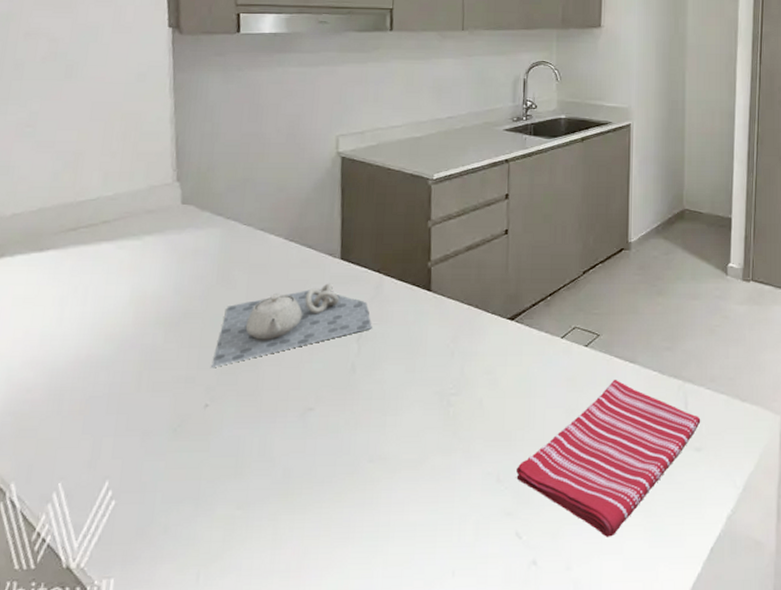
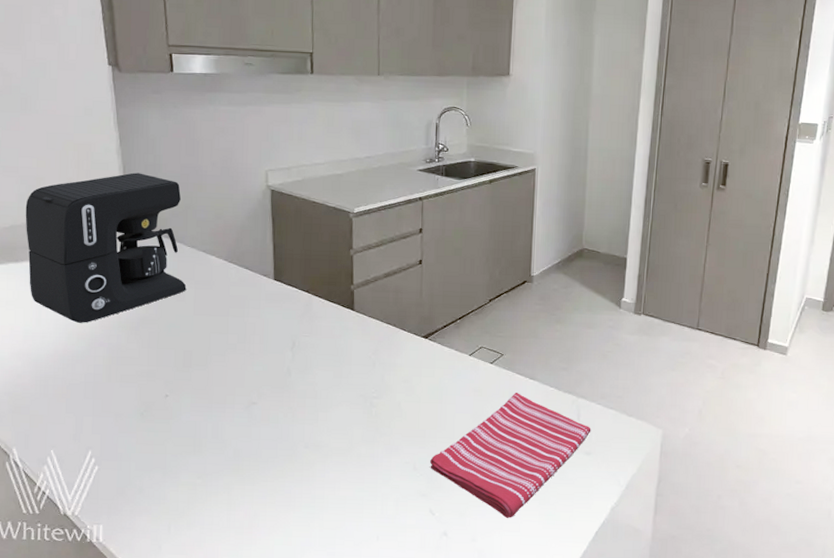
coffee maker: none [53,143,240,321] -> present [25,172,187,323]
teapot: present [211,283,372,367] -> none [168,300,304,365]

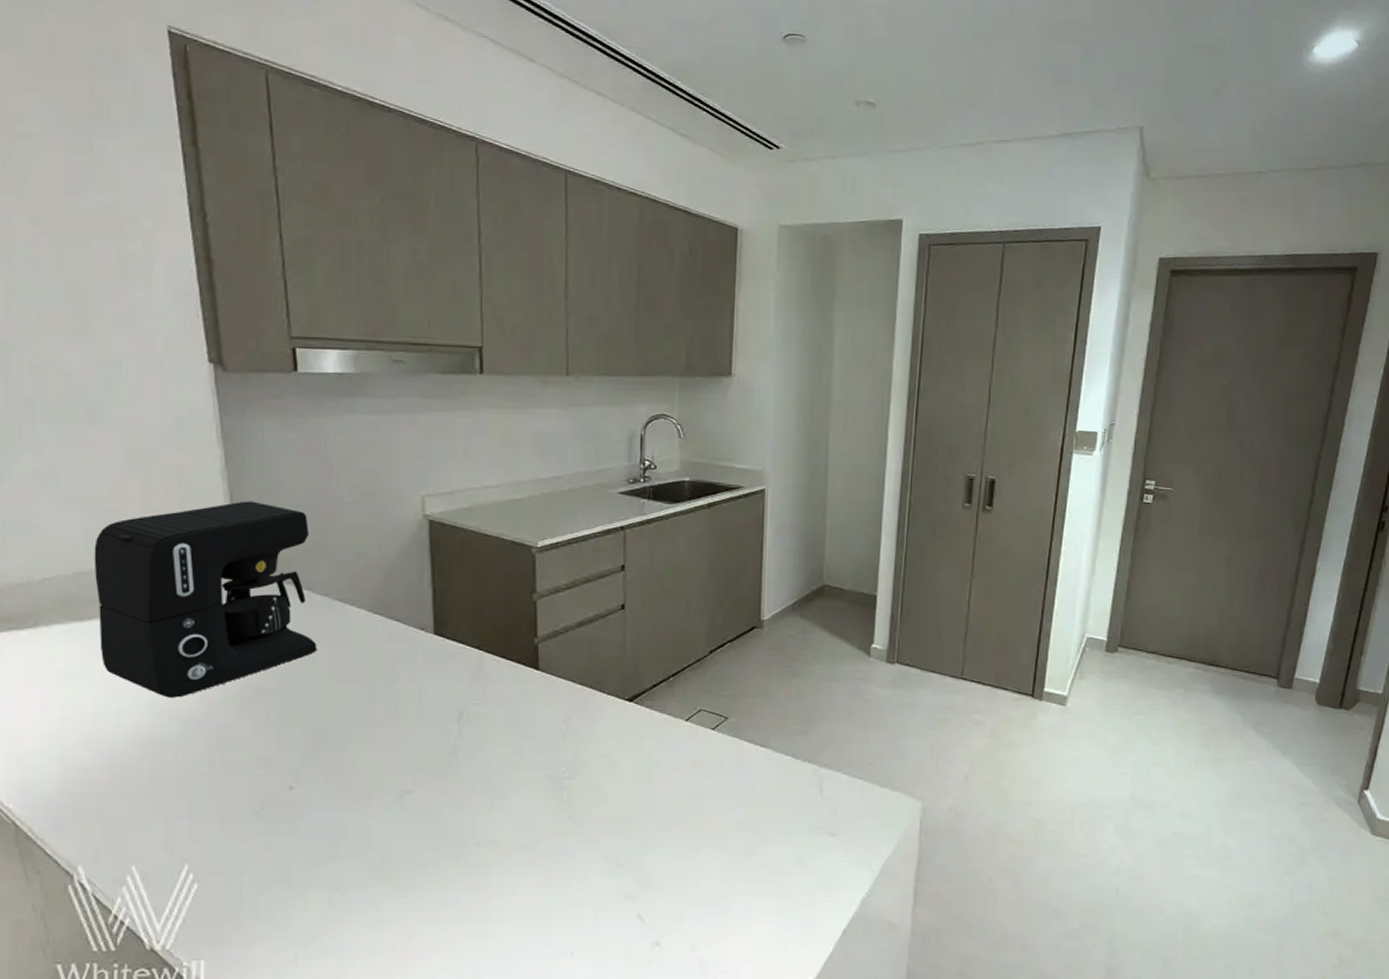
dish towel: present [430,393,591,518] -> none [637,764,837,919]

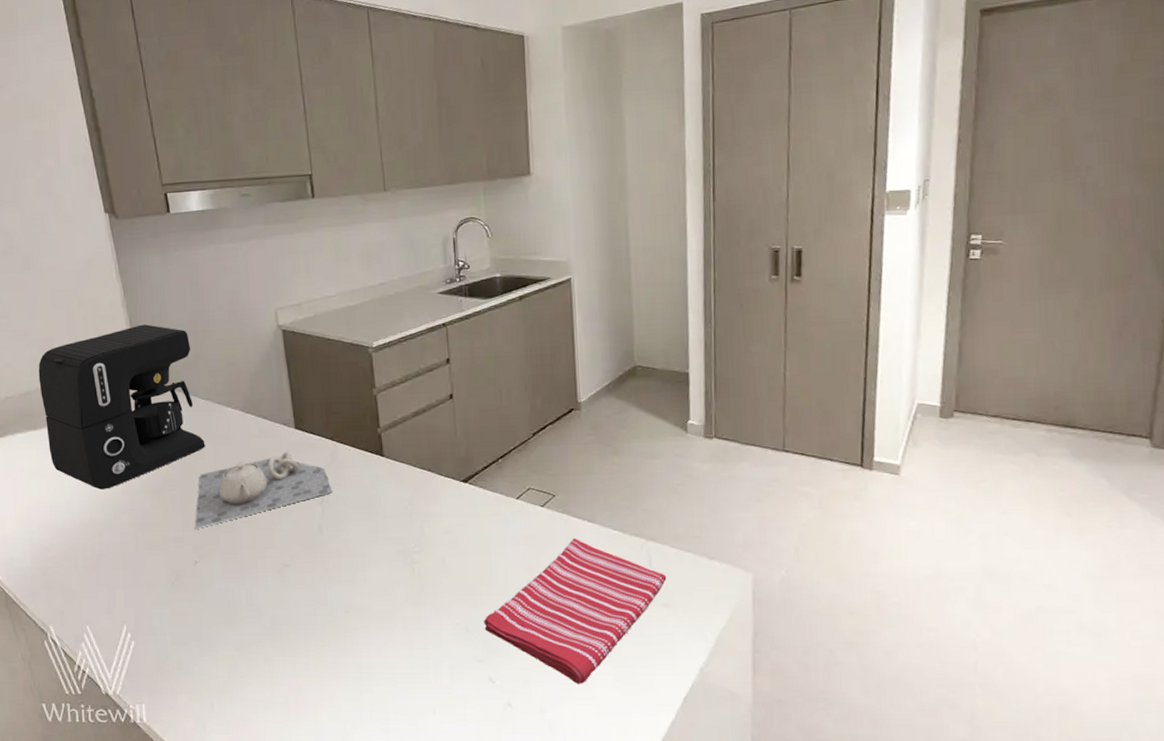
teapot: none [293,660,474,748] -> present [194,451,333,529]
dish towel: none [637,764,837,919] -> present [484,539,667,684]

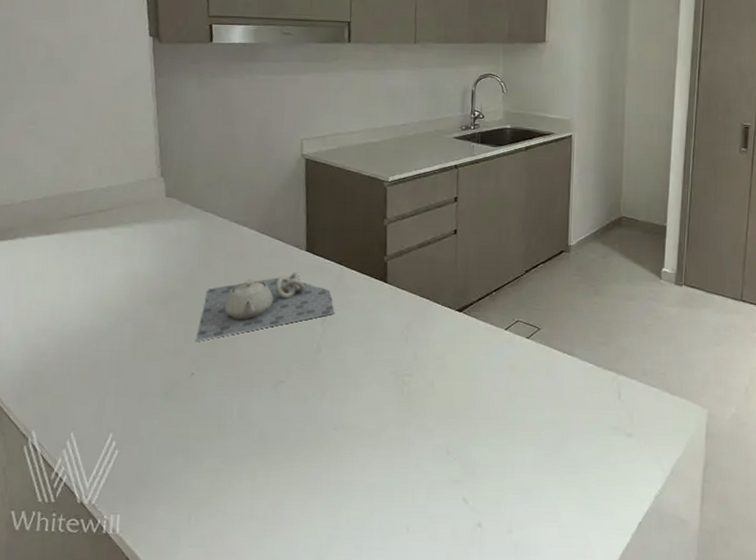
coffee maker: present [38,324,206,489] -> none [59,142,217,298]
dish towel: present [484,539,667,684] -> none [464,369,633,507]

